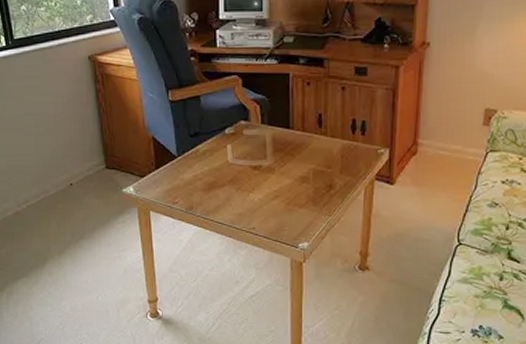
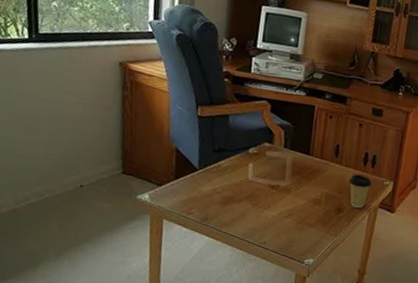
coffee cup: none [338,144,364,182] -> present [349,174,372,208]

